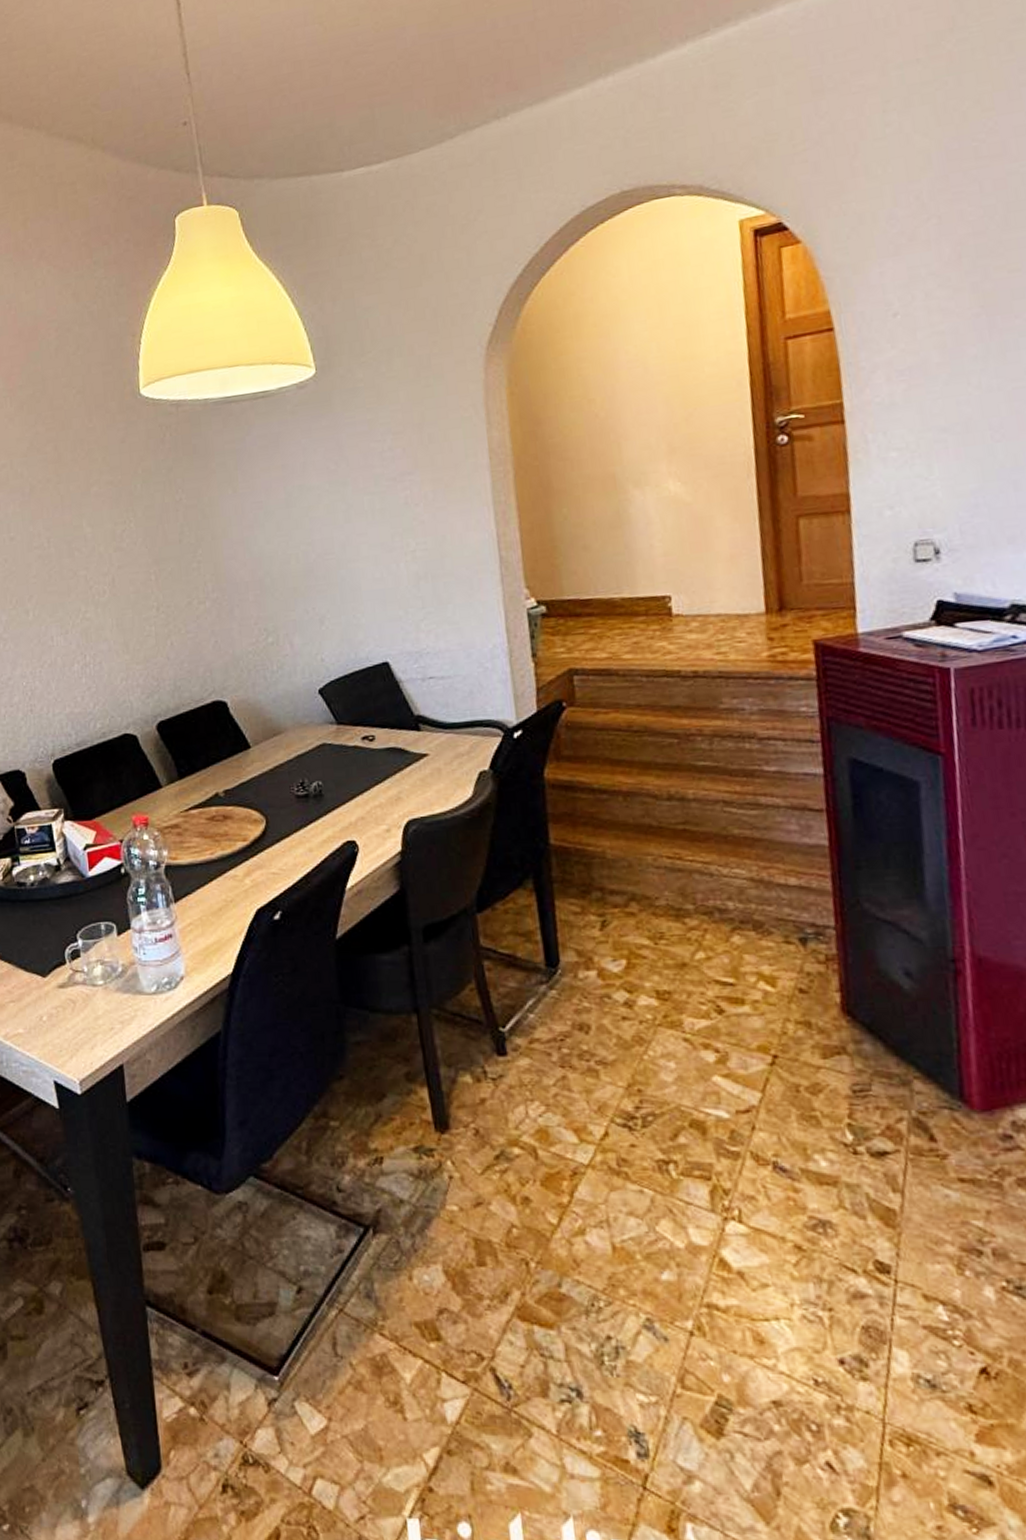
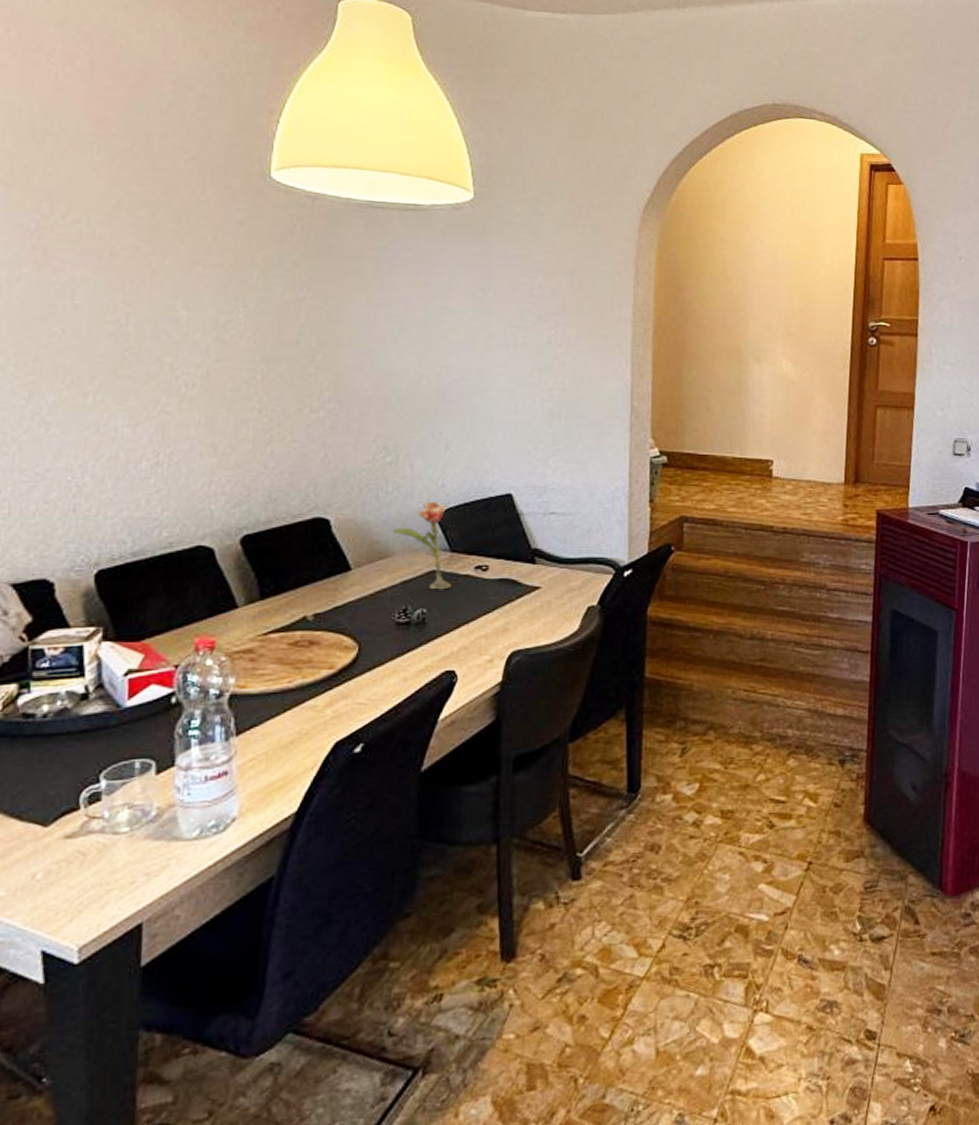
flower: none [282,676,342,762] -> present [392,501,452,590]

